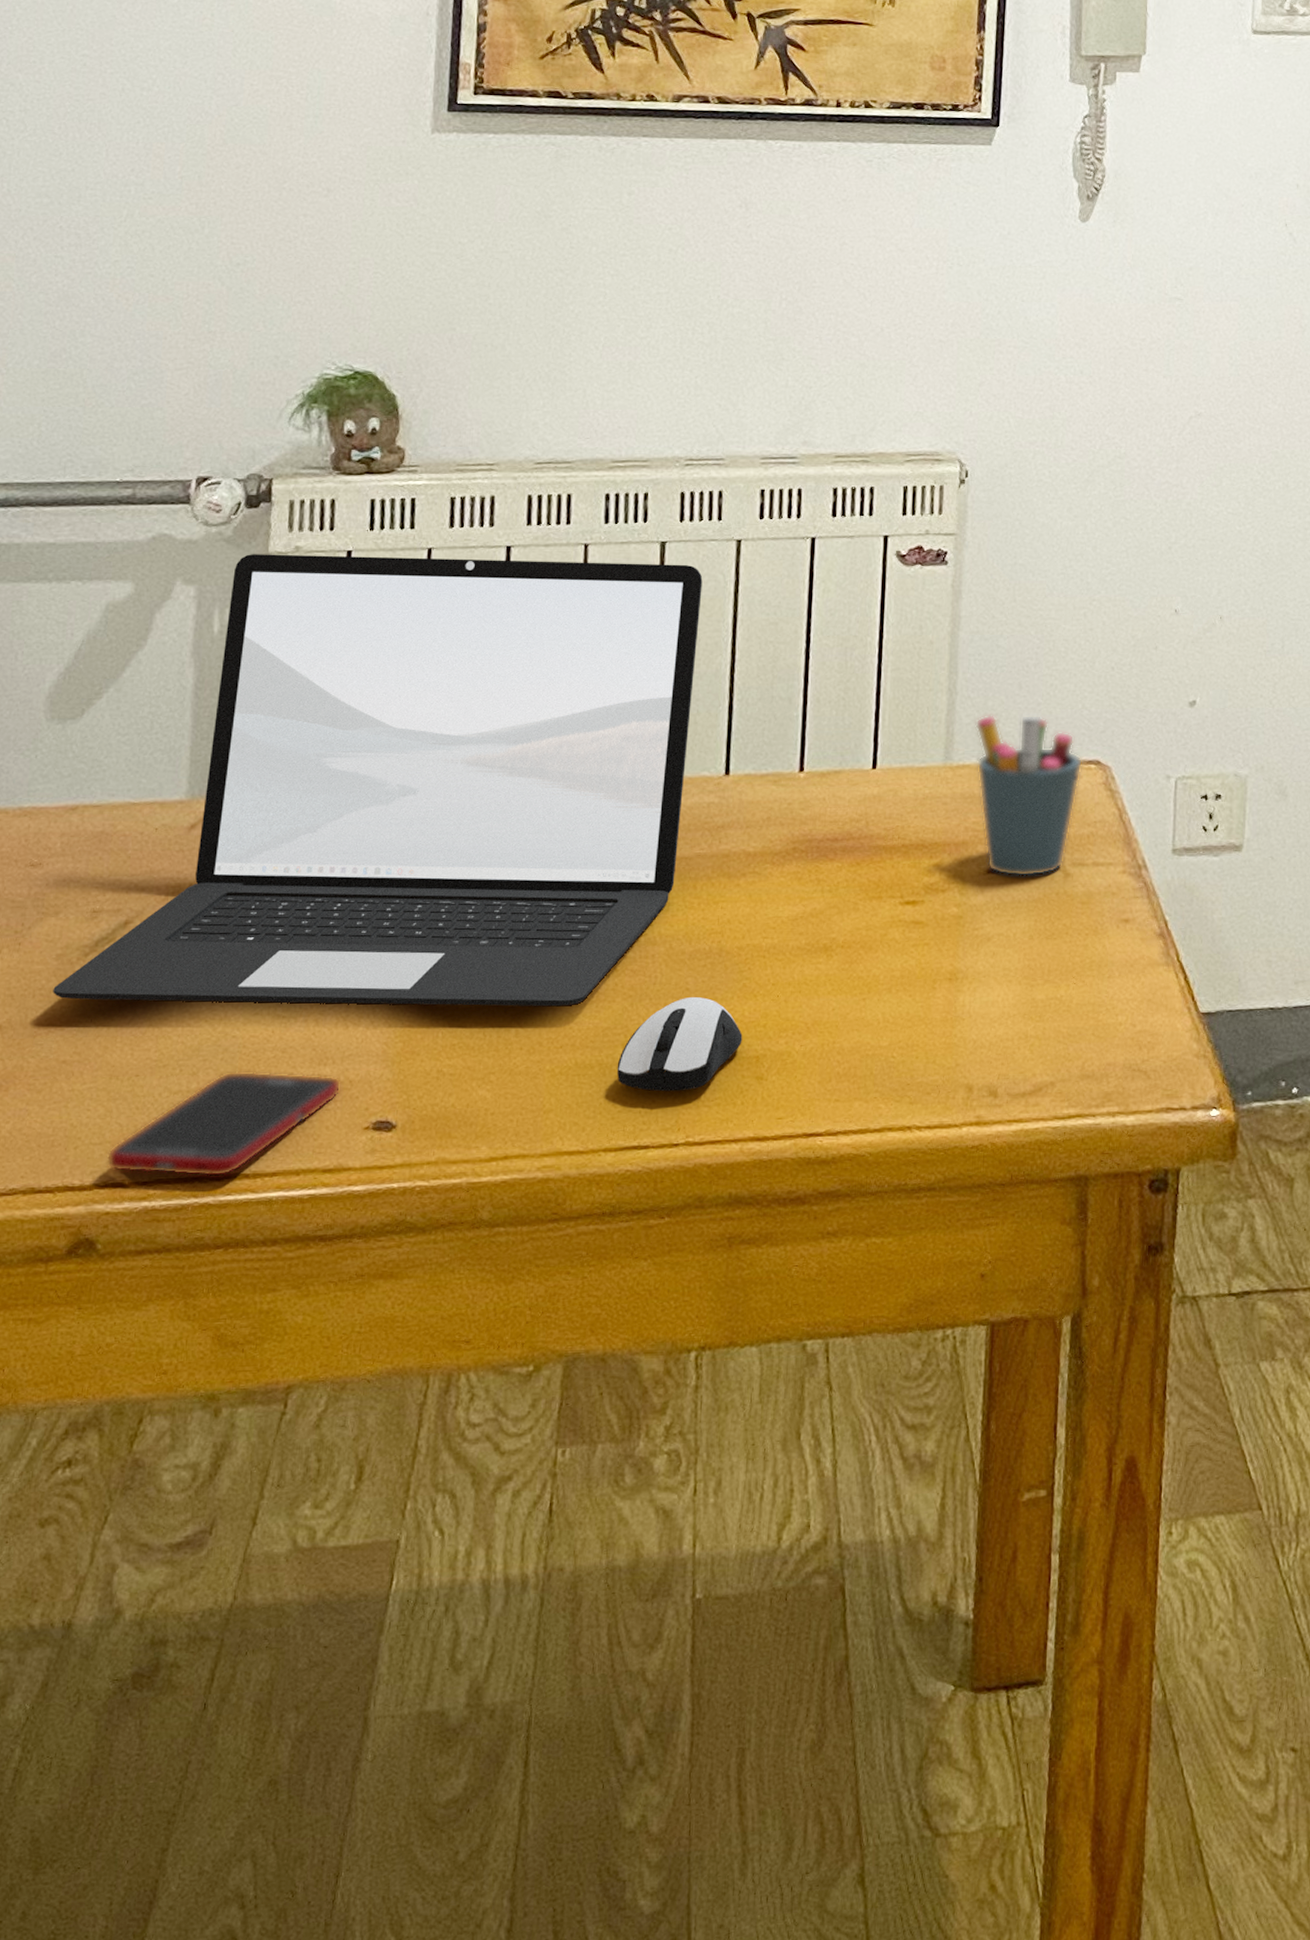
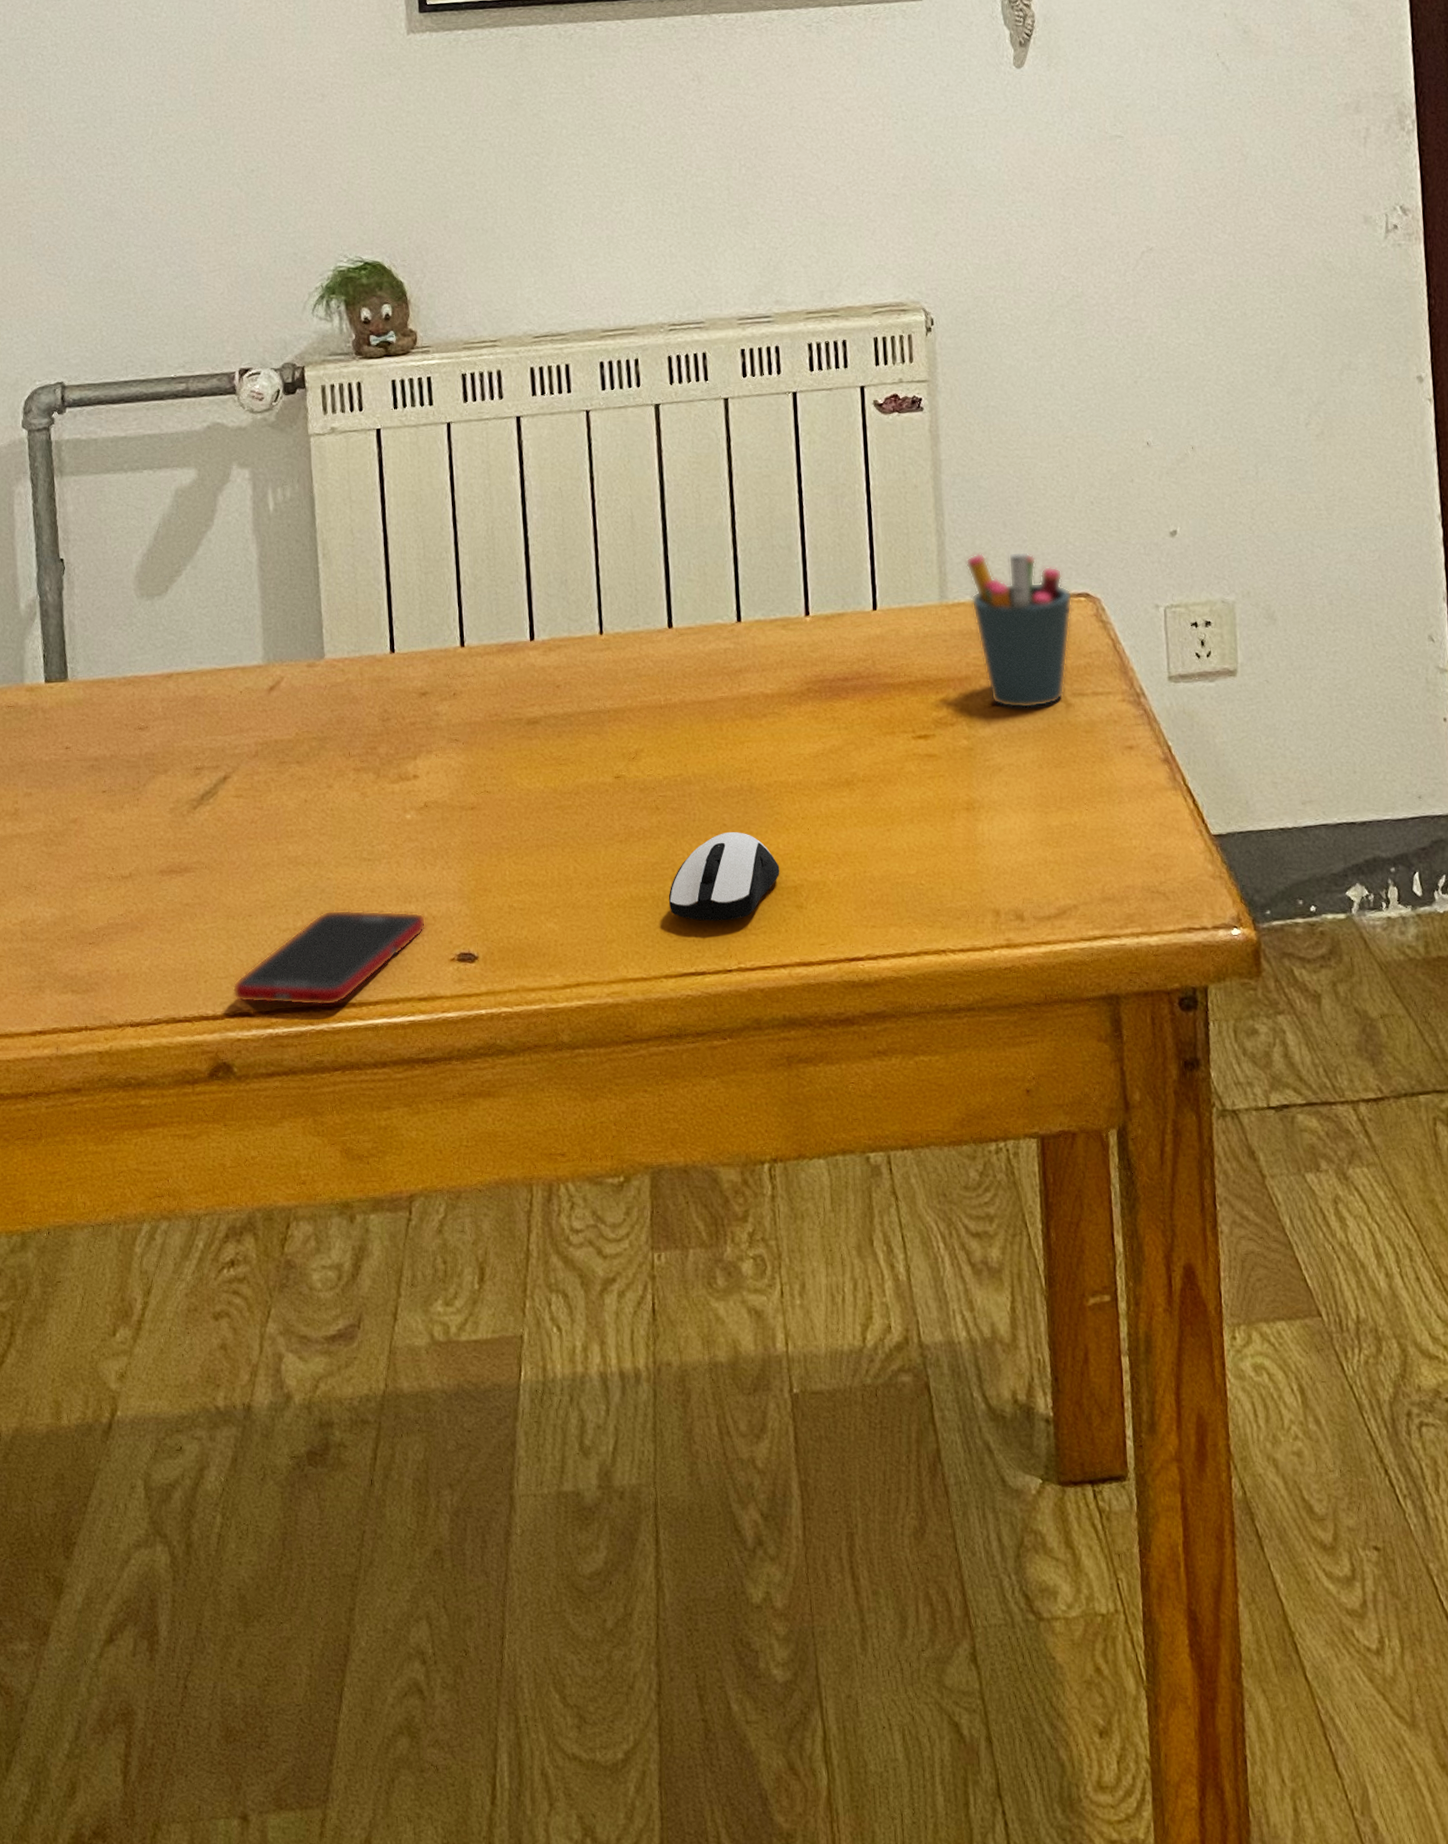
laptop: present [53,554,703,1007] -> none [170,424,702,849]

